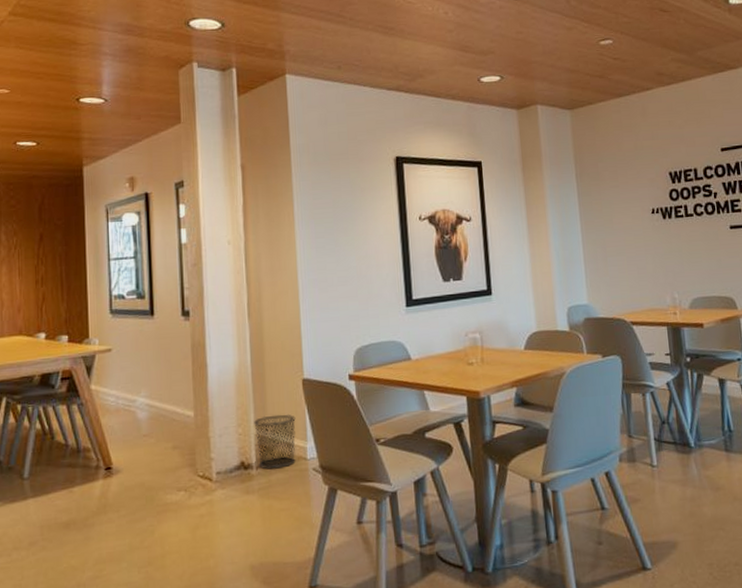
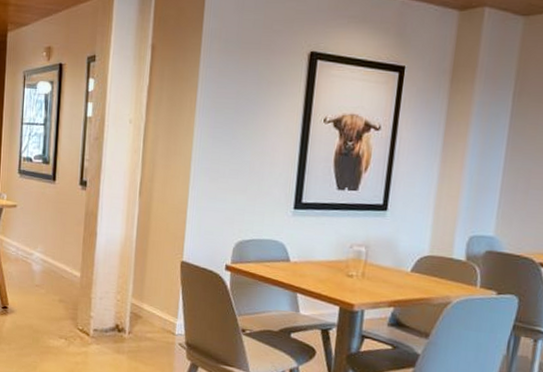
waste bin: present [254,414,296,469] -> none [131,288,170,337]

